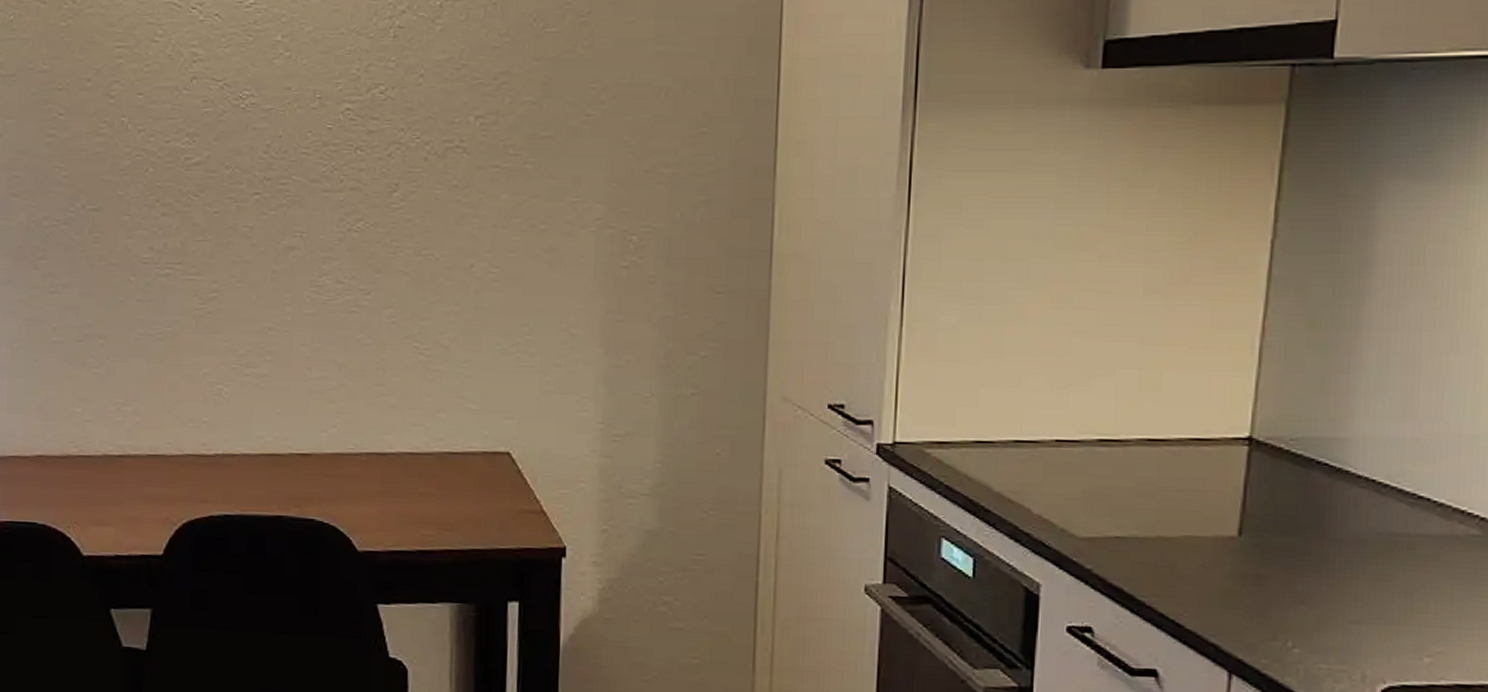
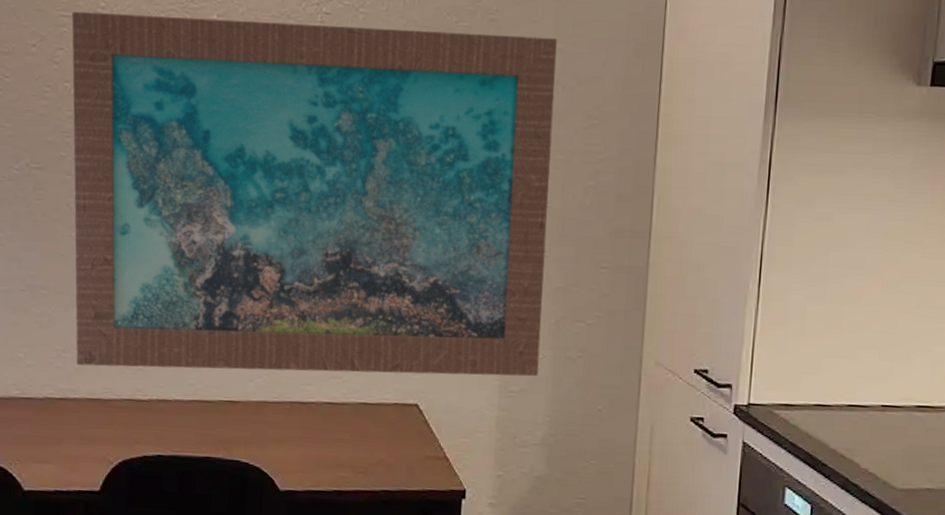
wall art: none [127,38,658,420] -> present [71,11,557,377]

